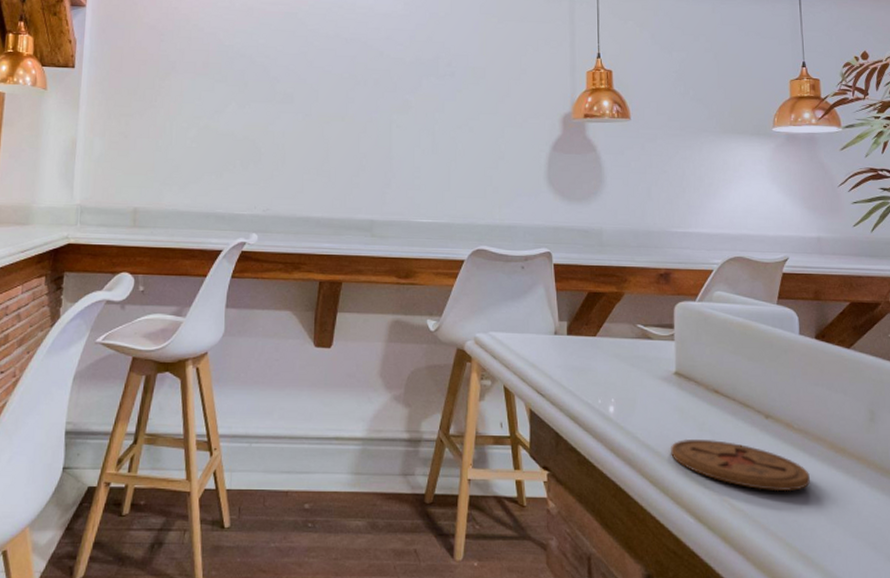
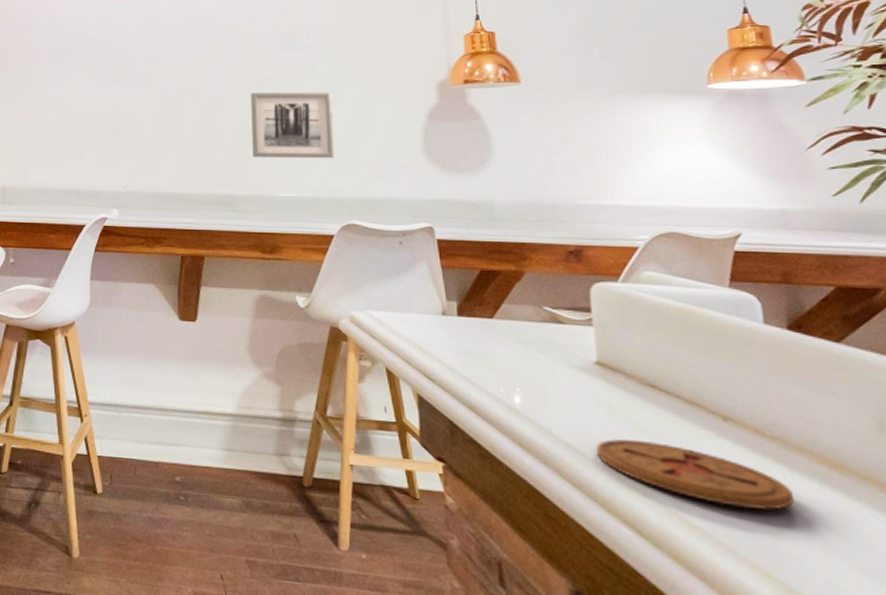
wall art: none [393,117,469,186] -> present [250,92,335,159]

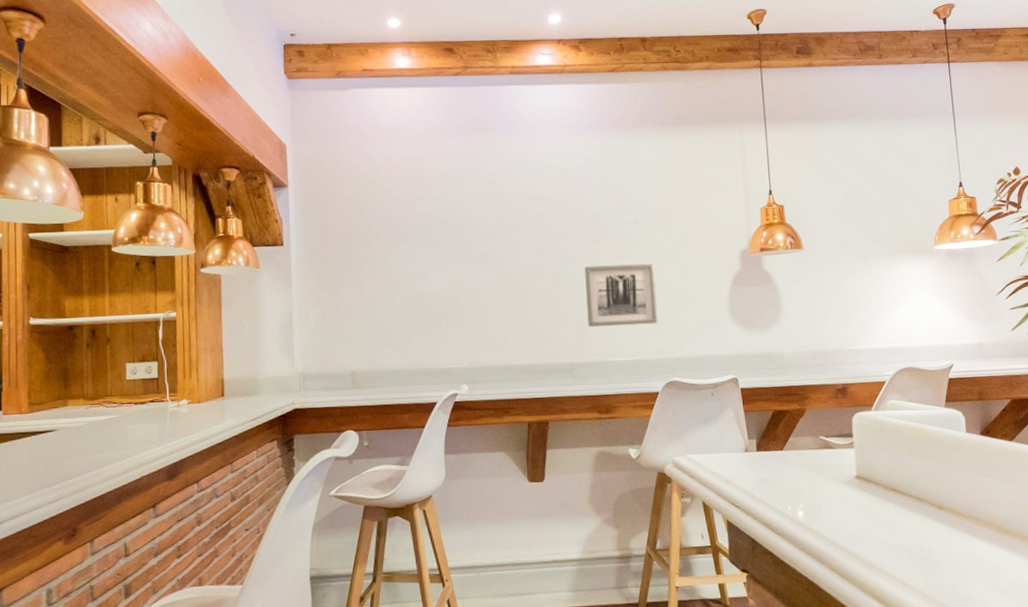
coaster: present [596,439,794,511] -> none [855,532,981,573]

